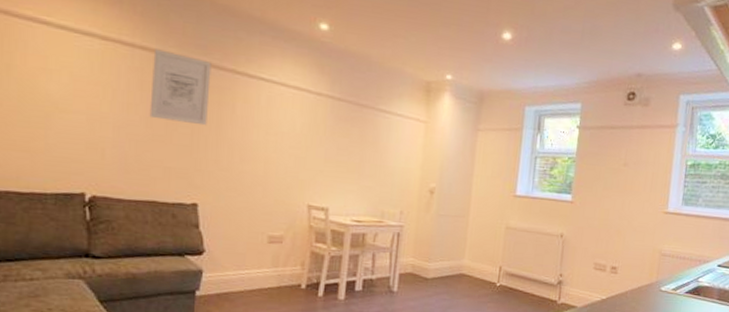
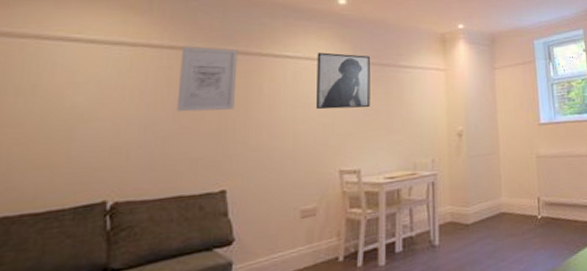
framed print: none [288,80,348,148] -> present [315,52,370,110]

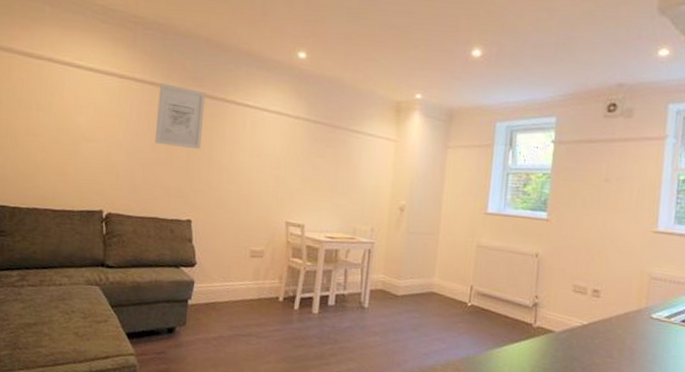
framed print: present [315,52,370,110] -> none [269,106,323,168]

